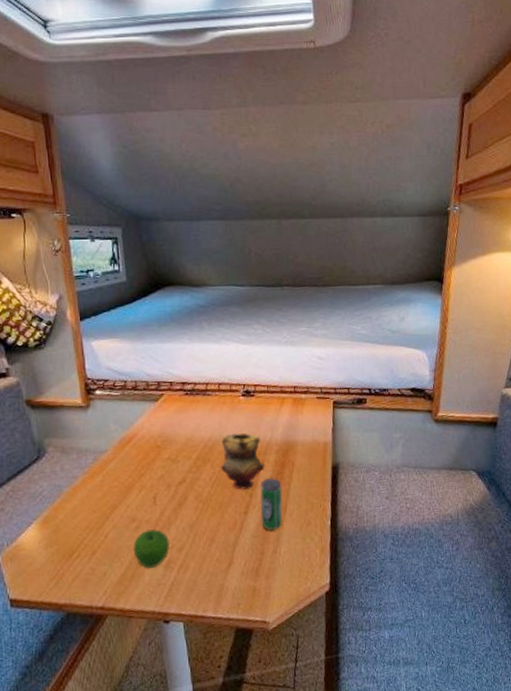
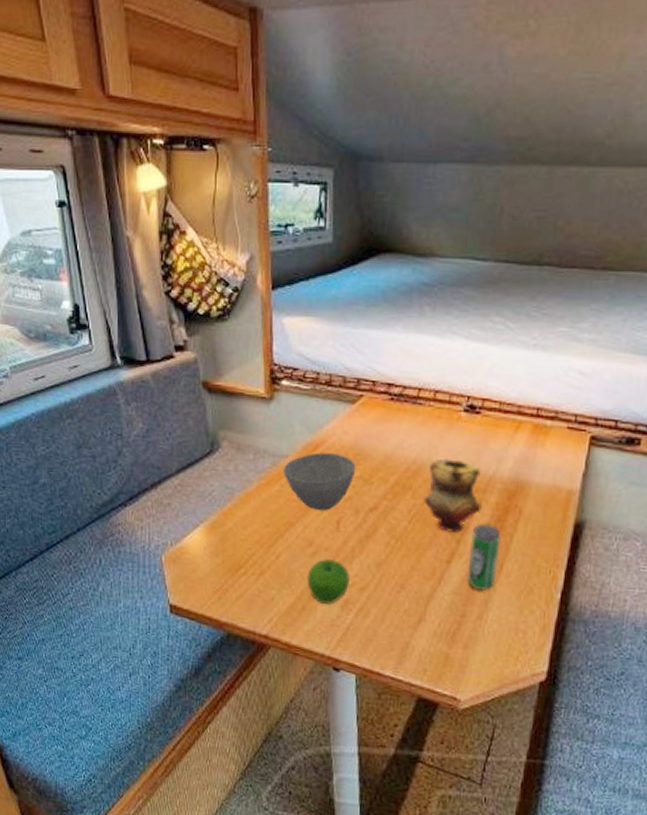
bowl: none [104,442,165,491] -> present [283,452,356,511]

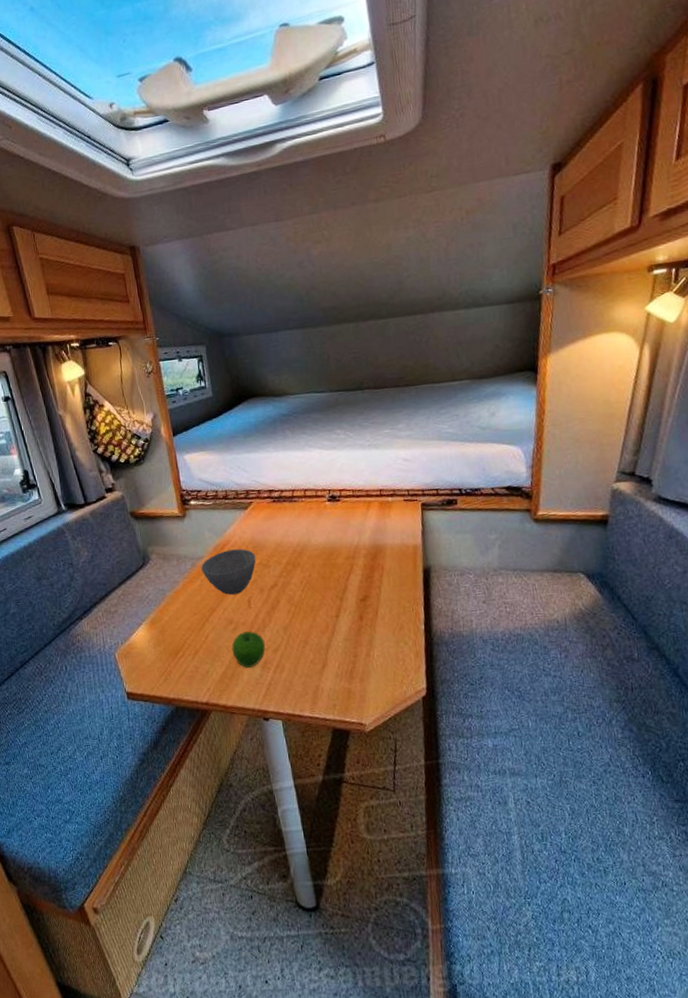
teapot: present [423,458,482,533] -> none [309,537,354,594]
beverage can: present [467,524,501,592] -> none [350,582,374,635]

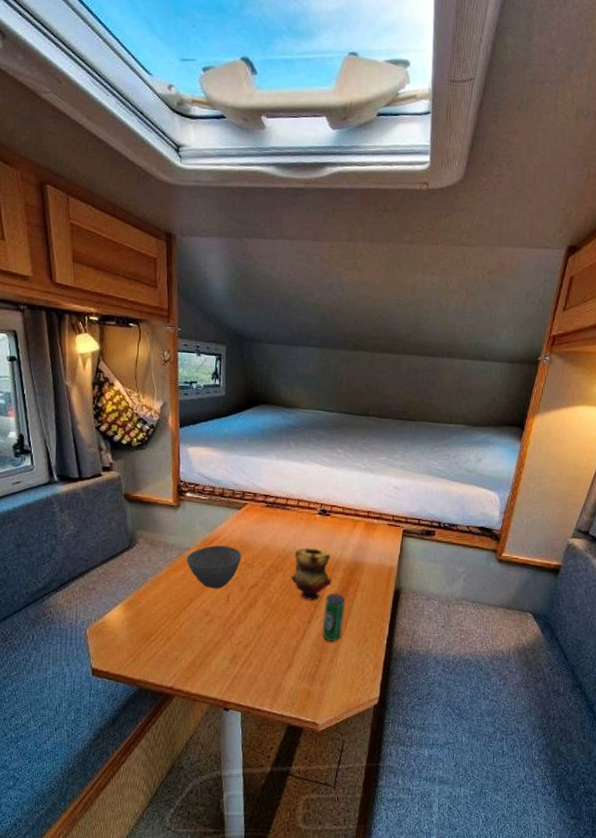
apple: present [231,631,265,669] -> none [204,625,237,660]
teapot: none [309,537,354,594] -> present [290,547,332,601]
beverage can: none [350,582,374,635] -> present [322,593,346,642]

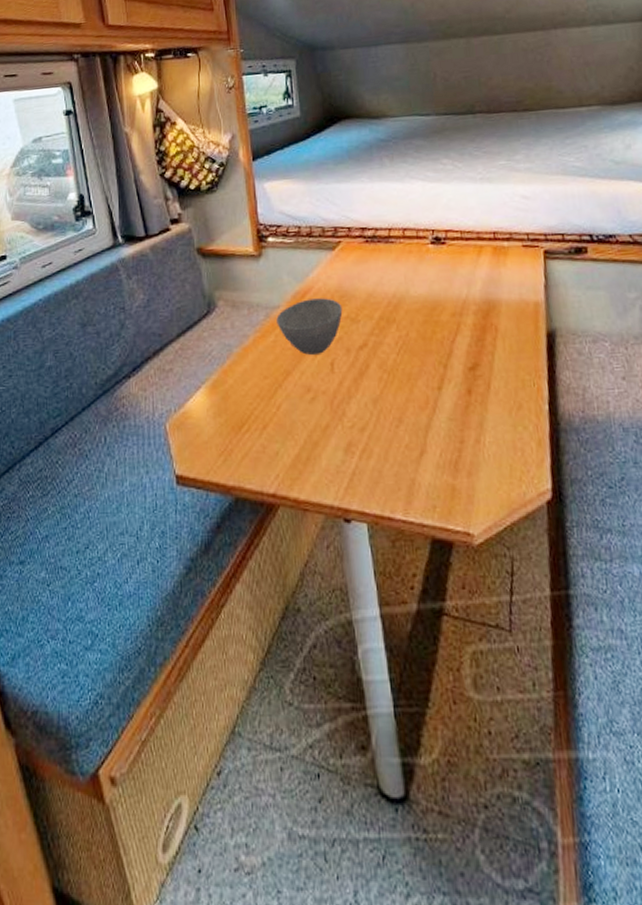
teapot: present [290,547,332,601] -> none [407,288,461,359]
beverage can: present [322,593,346,642] -> none [456,346,486,414]

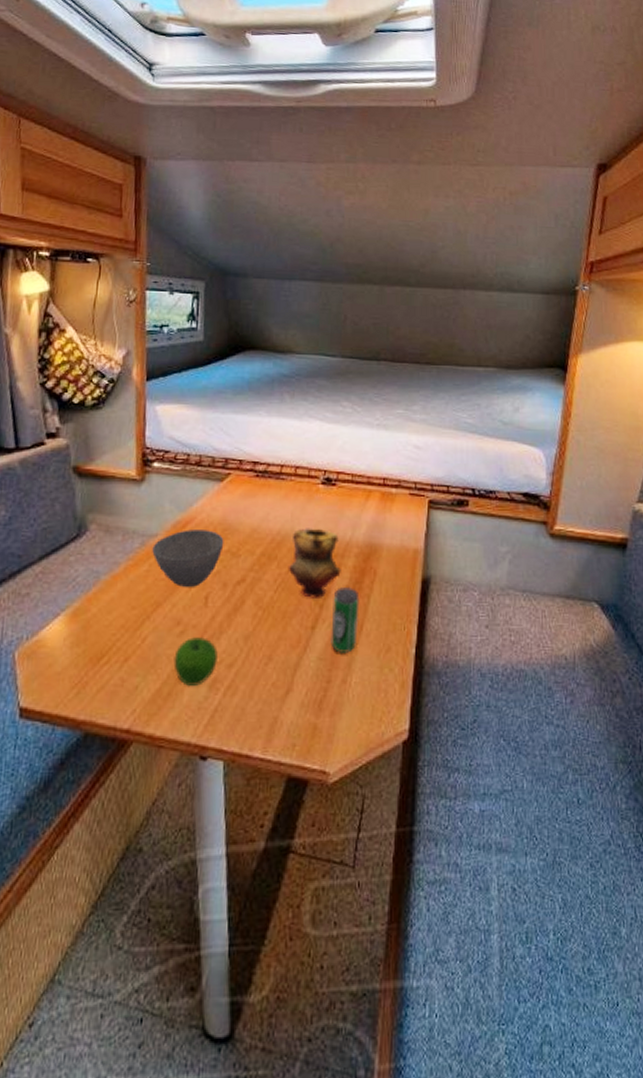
apple: none [308,403,350,452] -> present [173,637,218,687]
teapot: none [407,288,461,359] -> present [288,528,341,598]
beverage can: none [456,346,486,414] -> present [330,587,360,655]

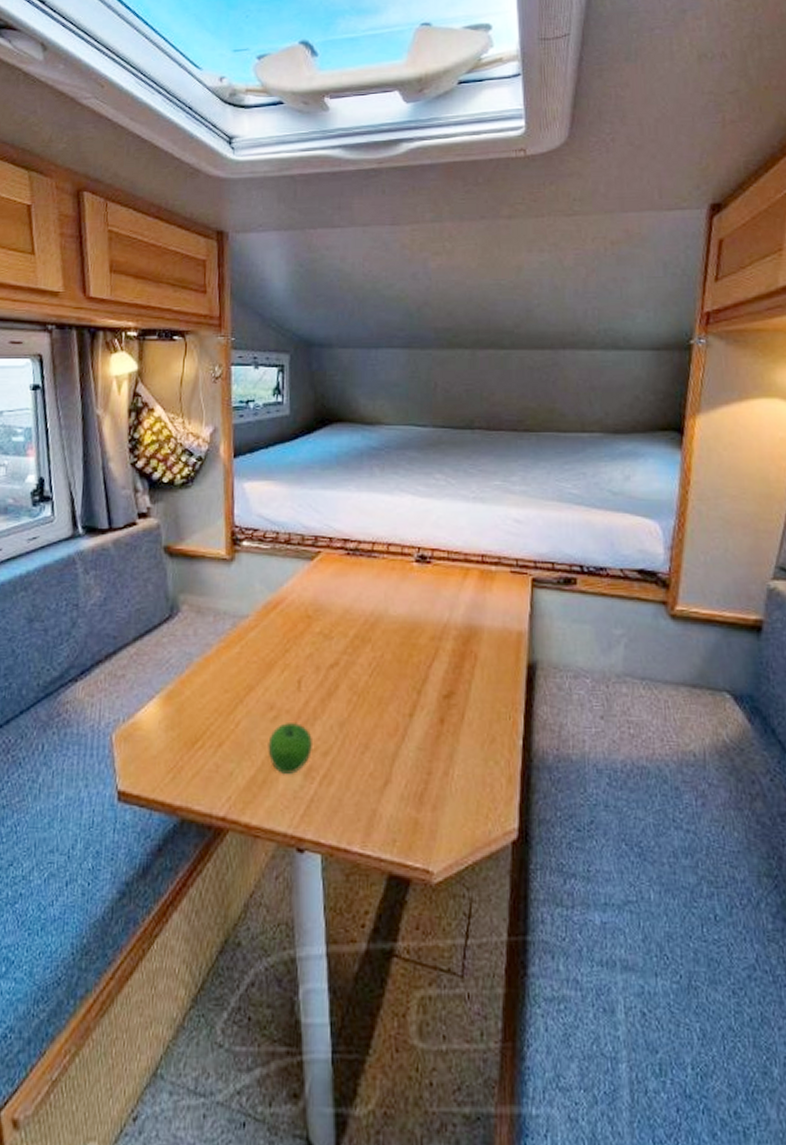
bowl: present [152,529,224,587] -> none [243,610,316,670]
teapot: present [288,528,341,598] -> none [382,608,439,684]
beverage can: present [330,587,360,655] -> none [430,672,460,745]

